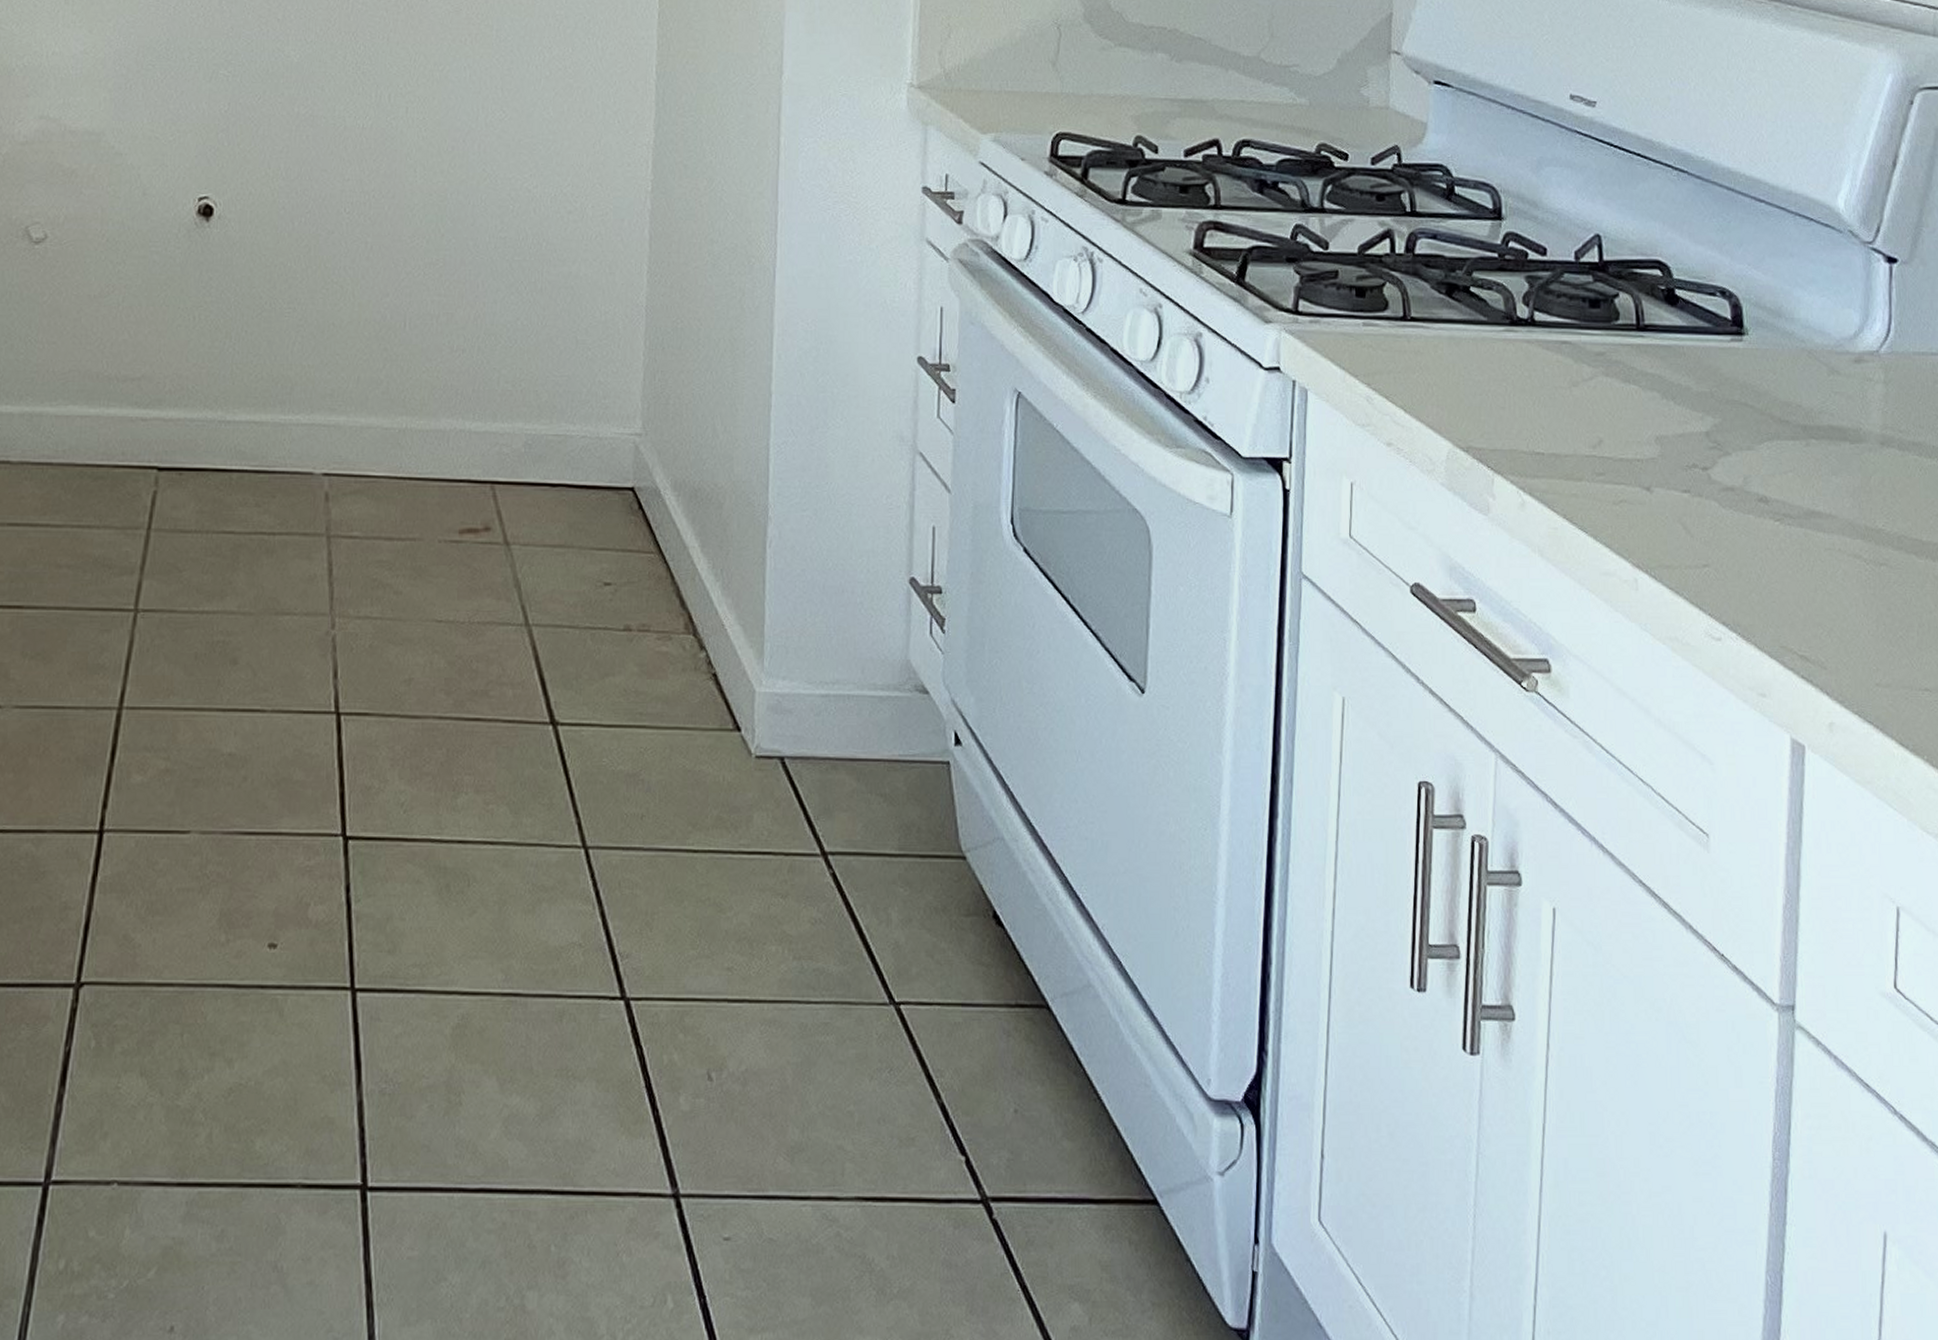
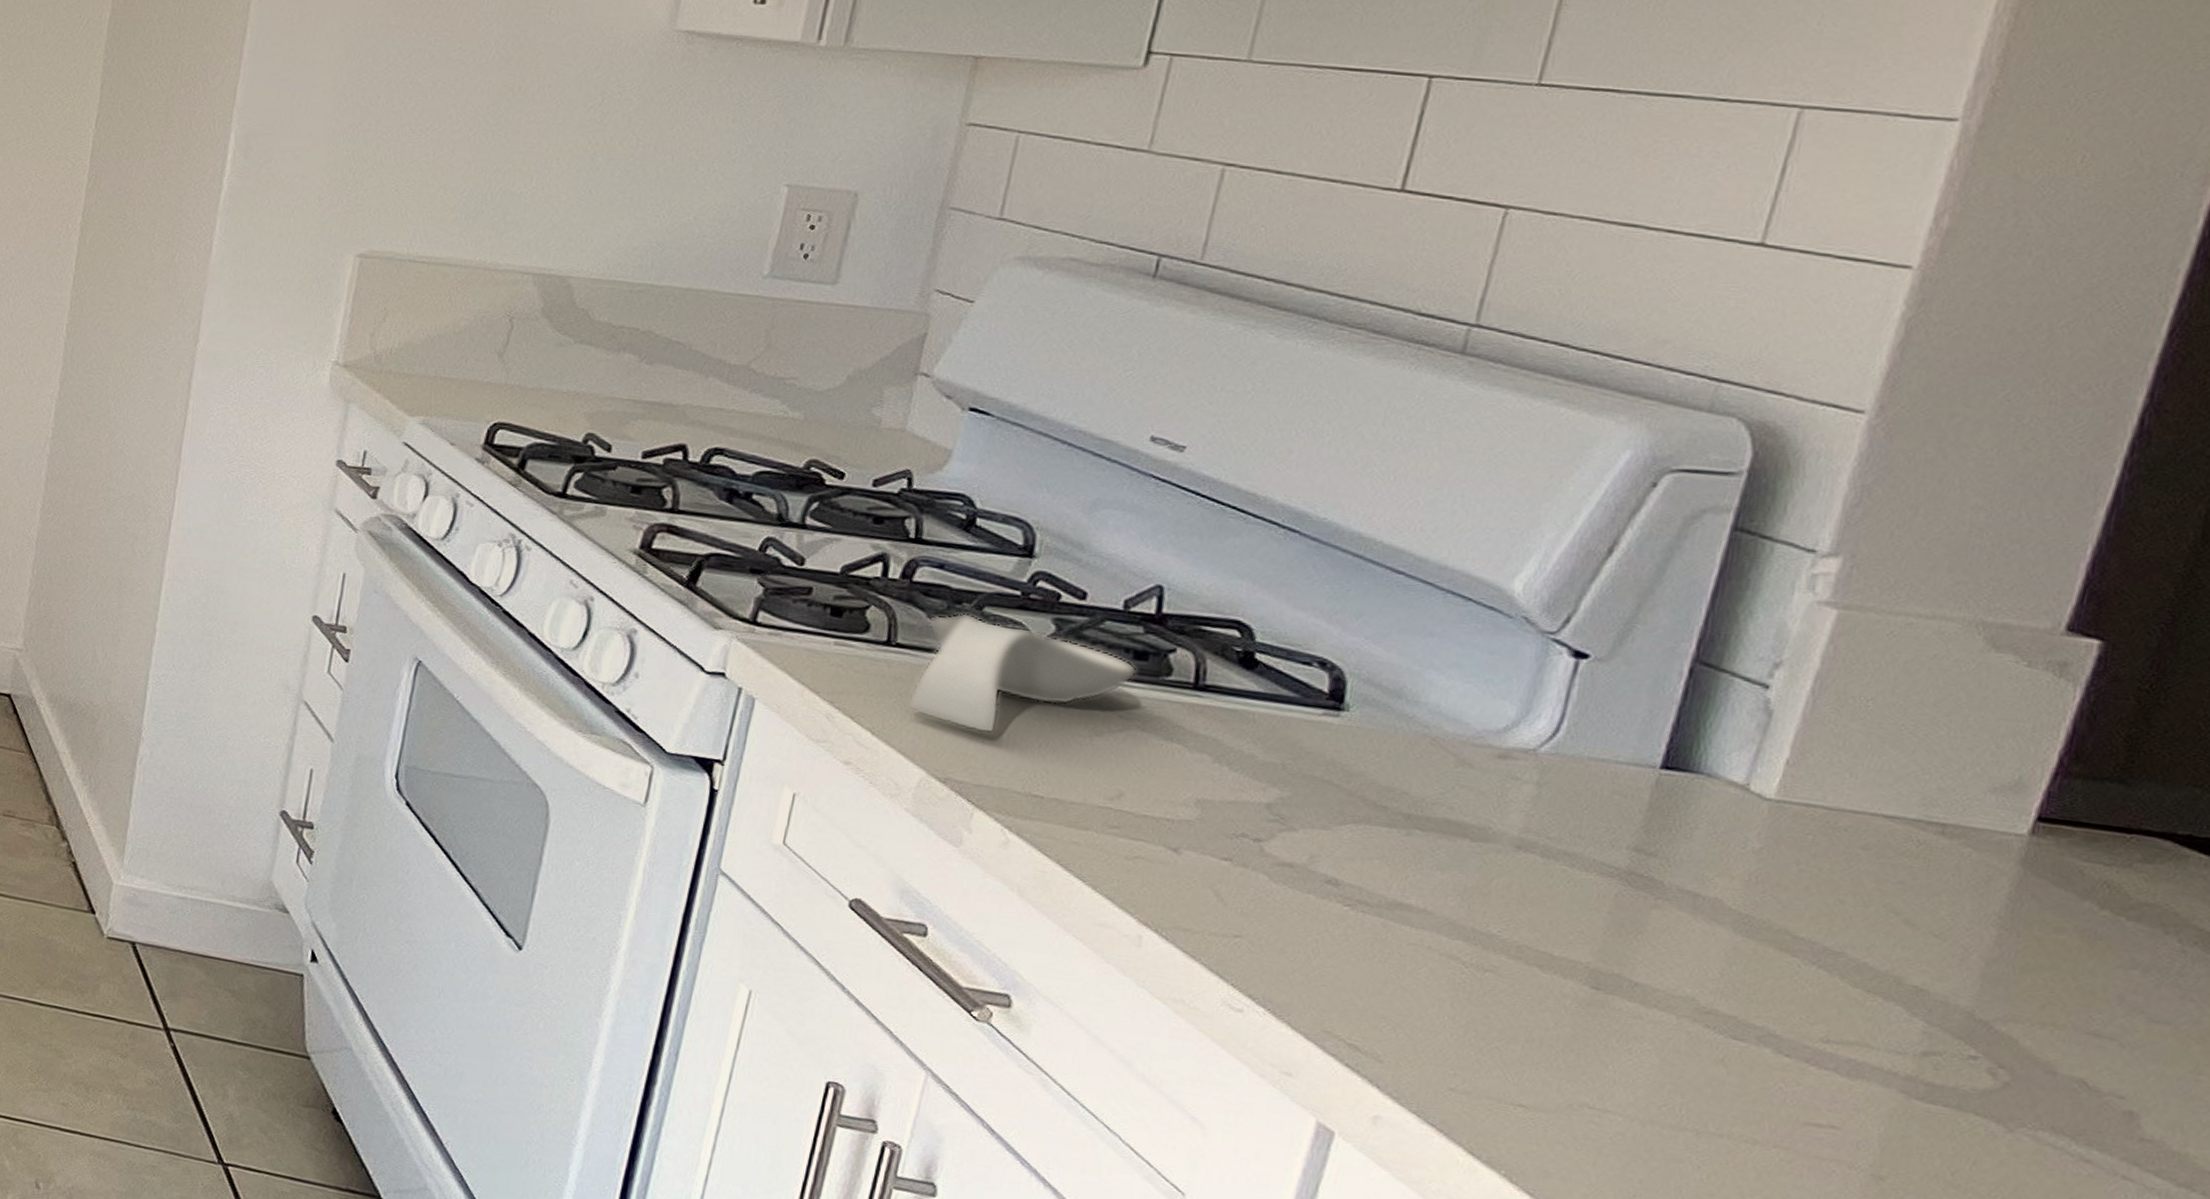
spoon rest: none [1428,281,1594,397] -> present [907,613,1138,734]

